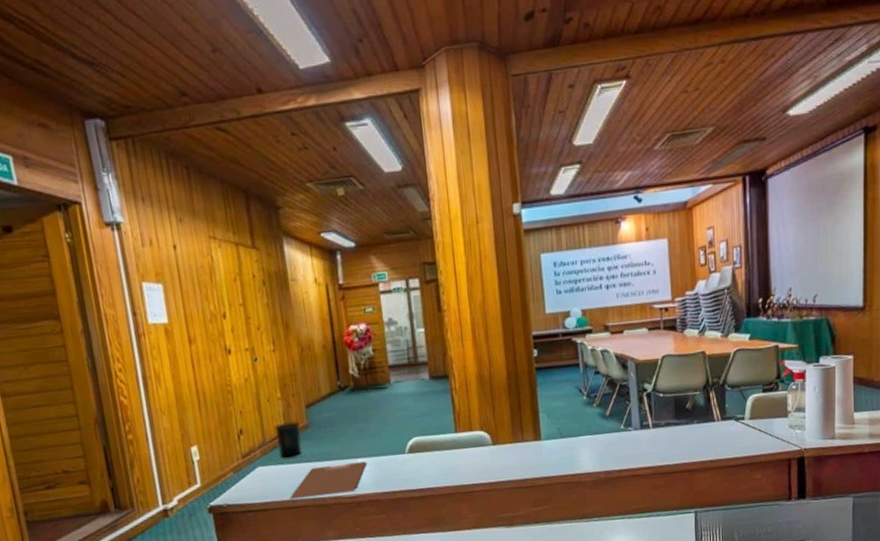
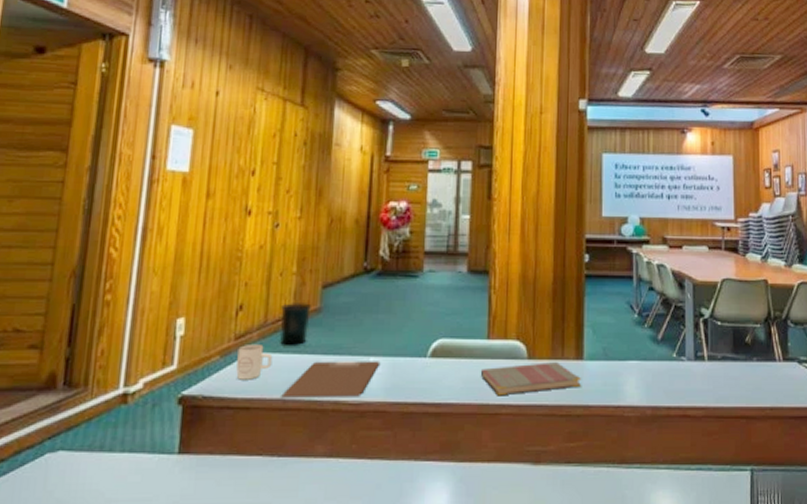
mug: none [246,459,278,489] -> present [236,343,273,380]
binder: none [453,445,542,478] -> present [480,362,582,396]

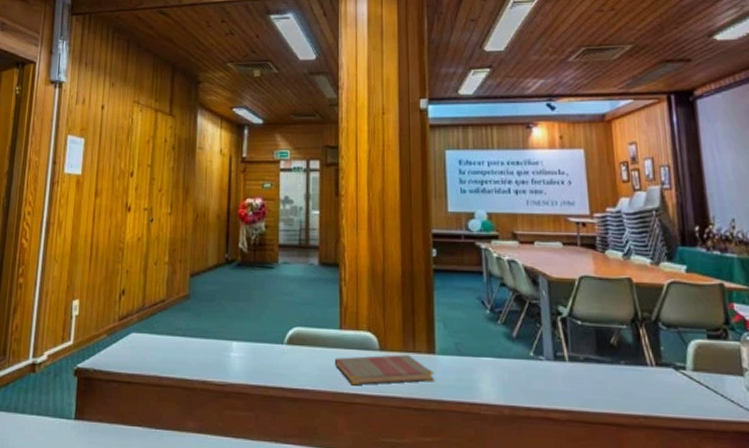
mug: present [236,343,273,380] -> none [120,325,150,357]
waste bin: present [279,301,311,347] -> none [154,288,181,329]
clipboard: present [279,361,381,399] -> none [156,343,242,379]

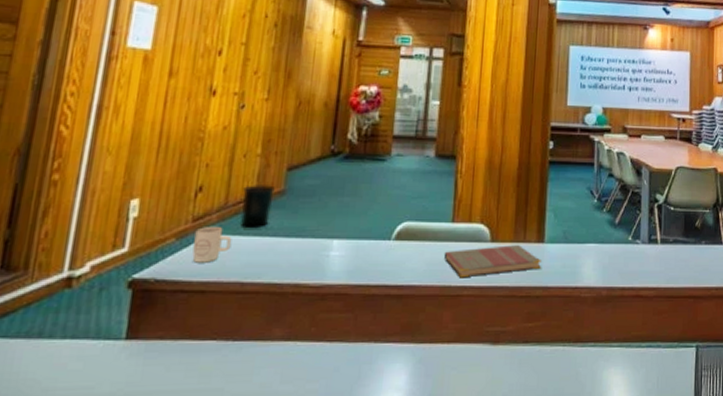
mug: none [120,325,150,357] -> present [192,225,232,263]
waste bin: none [154,288,181,329] -> present [239,183,275,229]

